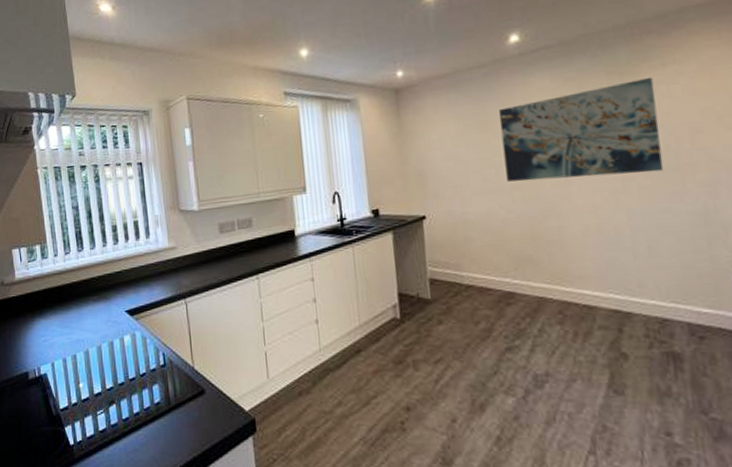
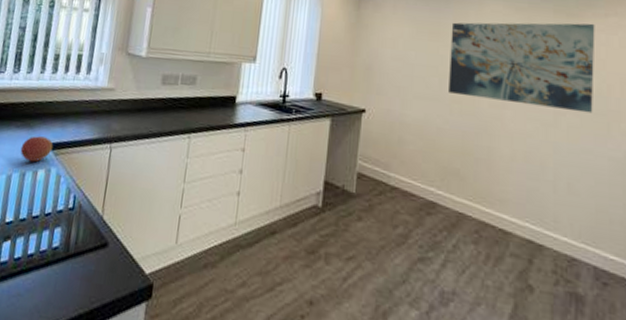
fruit: none [103,305,132,331] -> present [20,136,53,163]

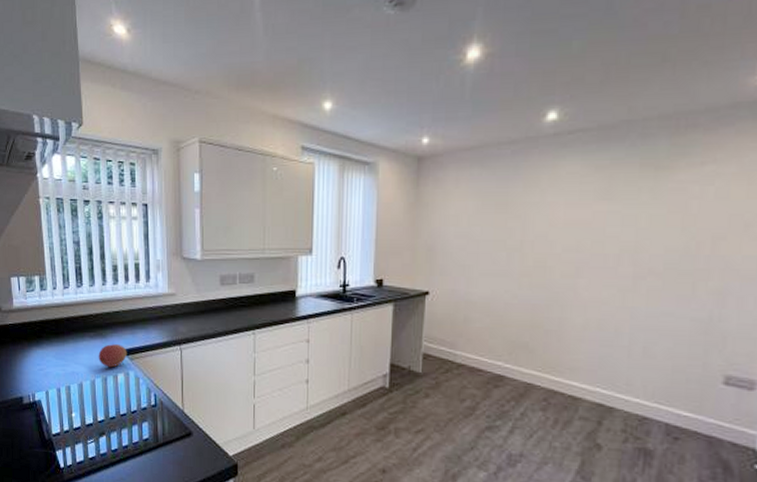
wall art: present [449,22,595,114] -> none [517,174,688,274]

